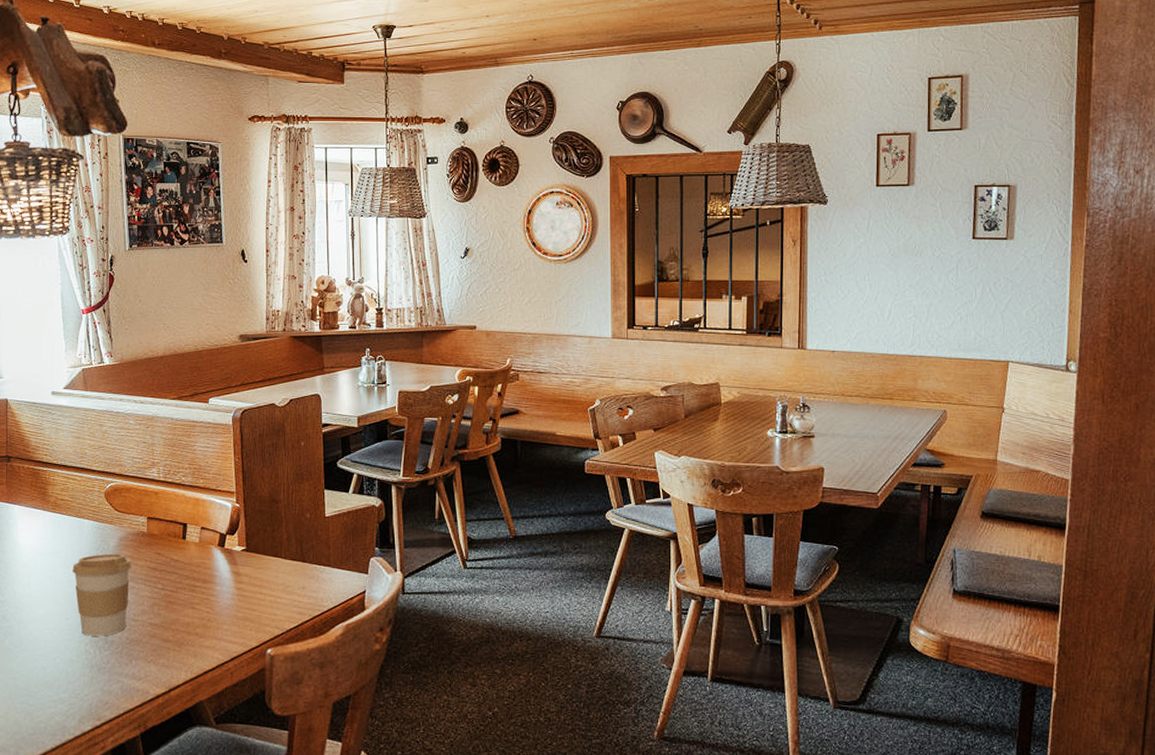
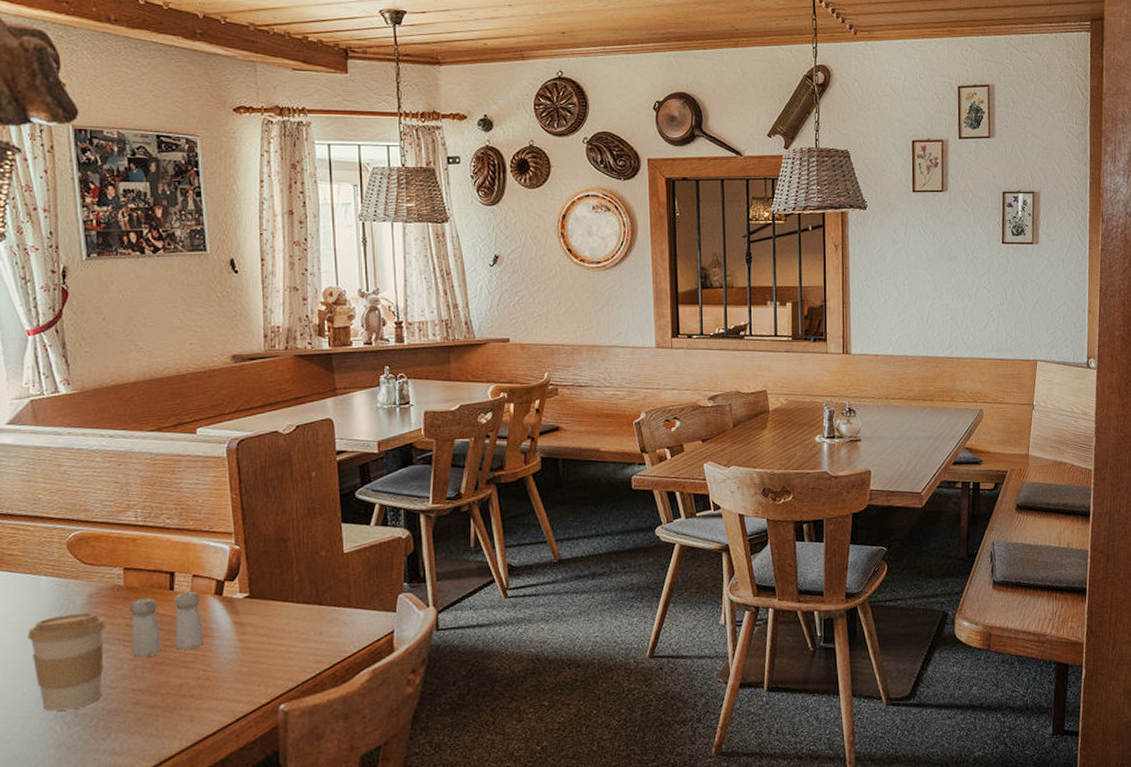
salt and pepper shaker: none [151,542,208,597] -> present [130,592,203,658]

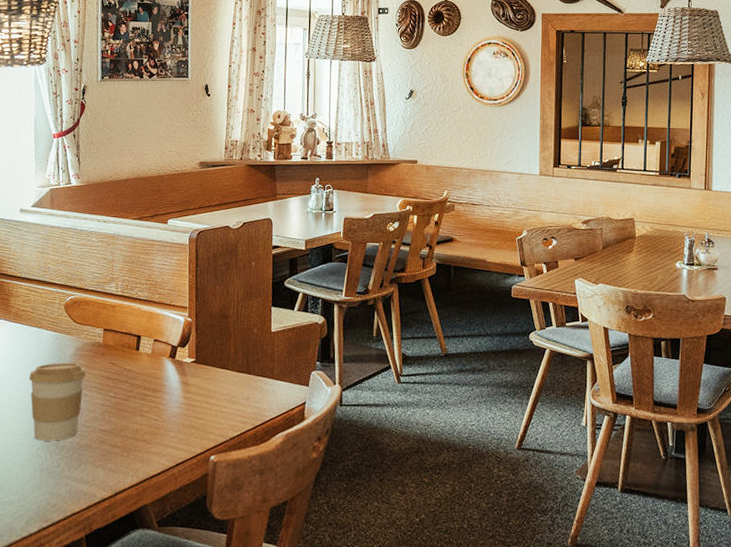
salt and pepper shaker: present [130,592,203,658] -> none [103,353,159,404]

